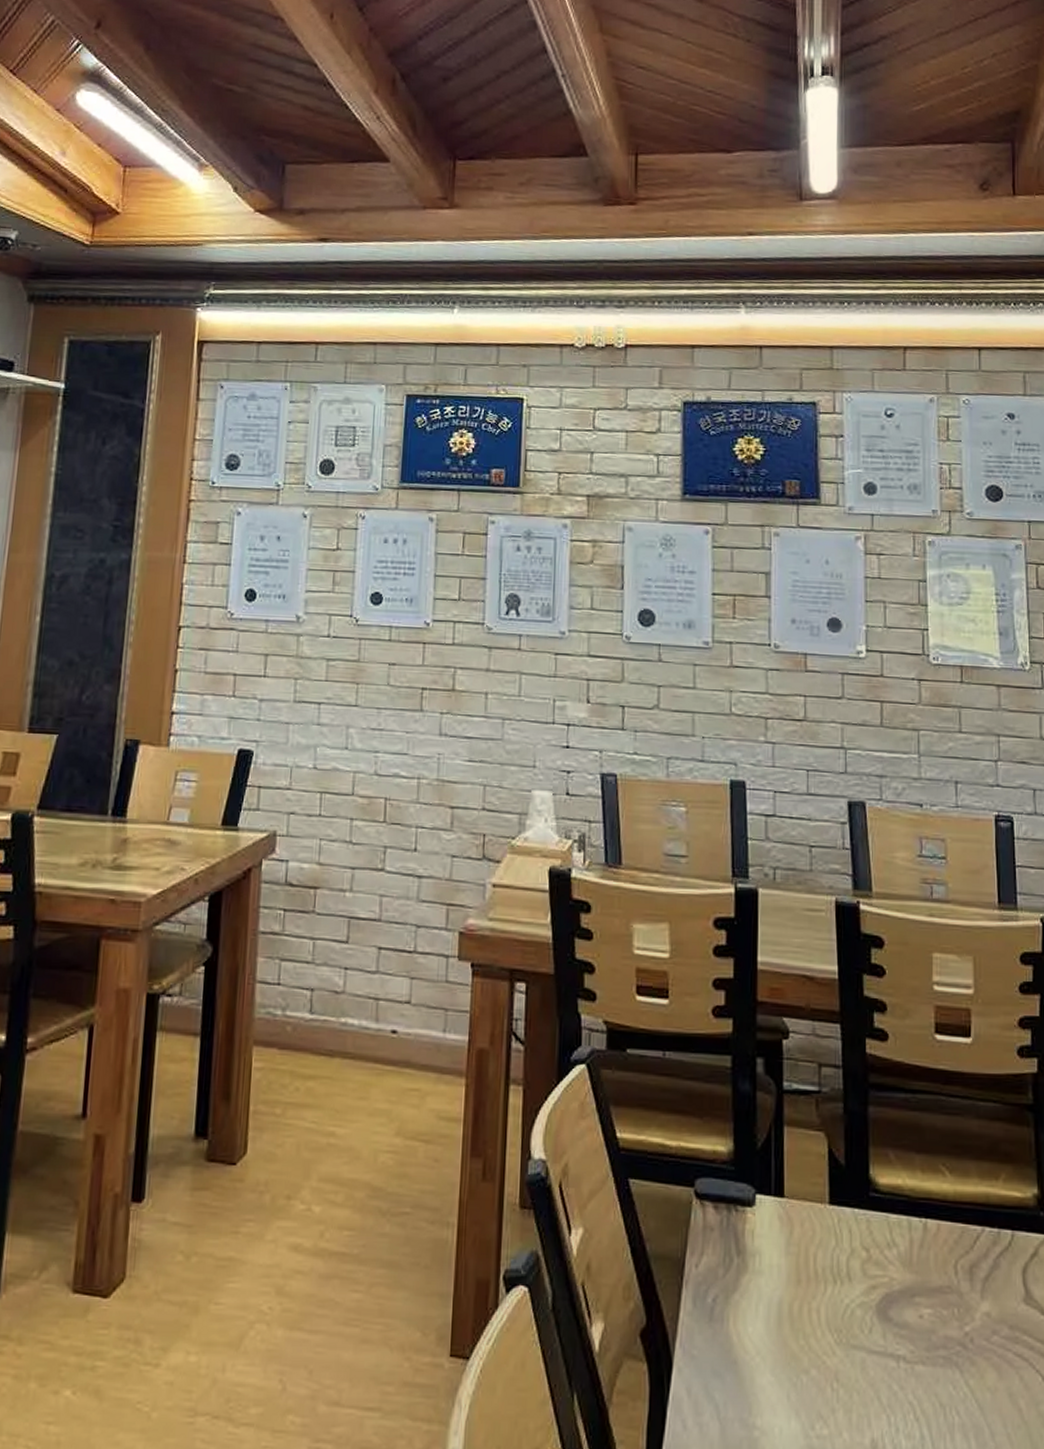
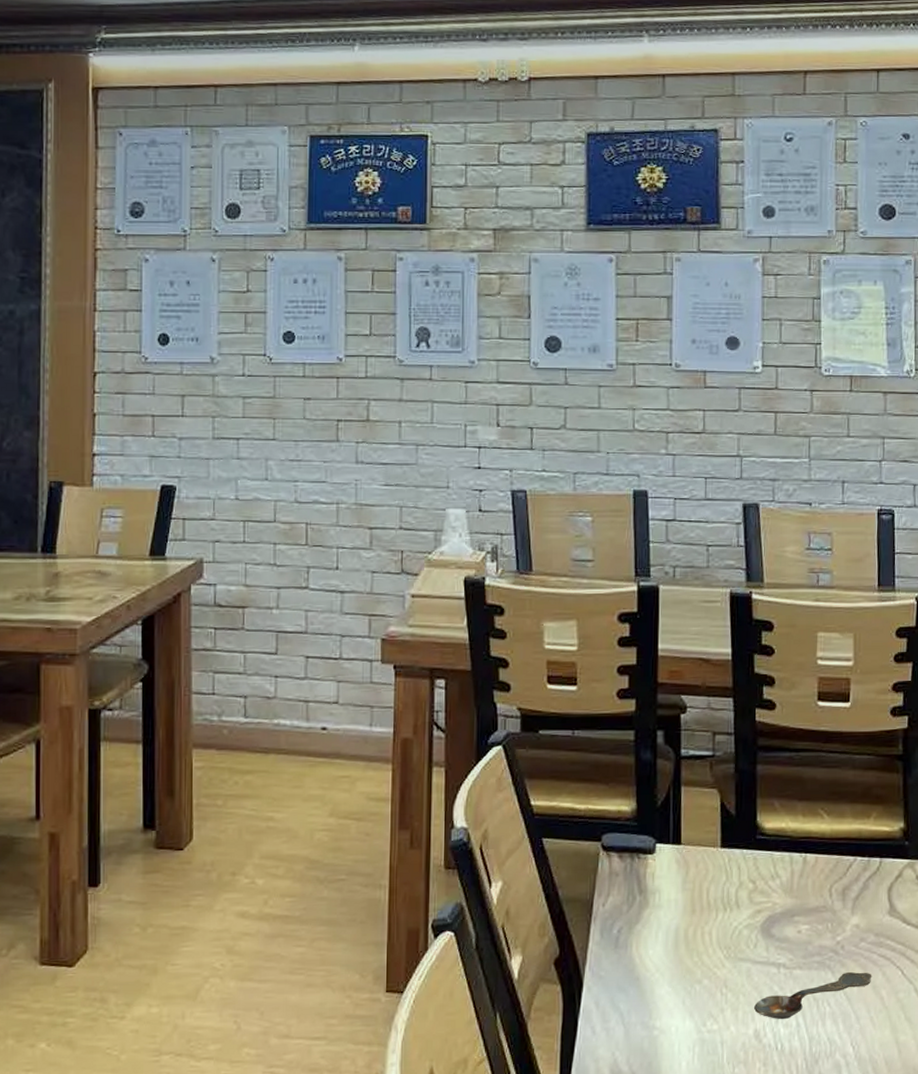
spoon: none [869,1372,1008,1429] -> present [753,971,872,1020]

